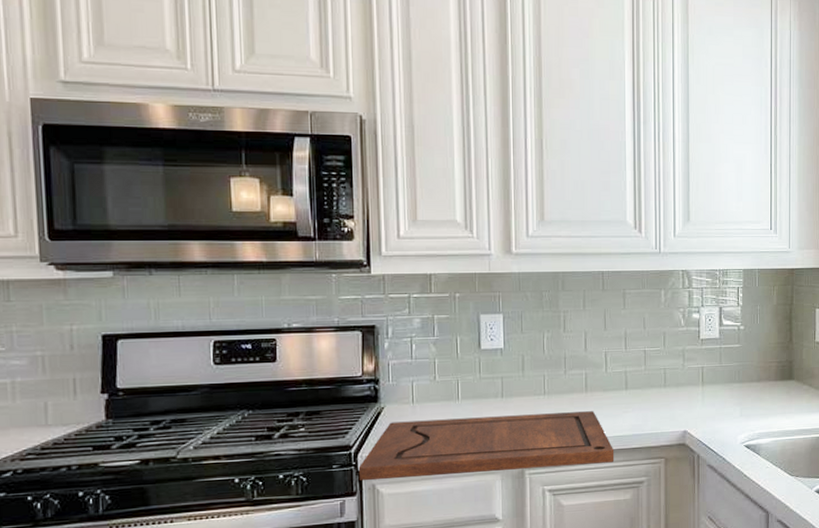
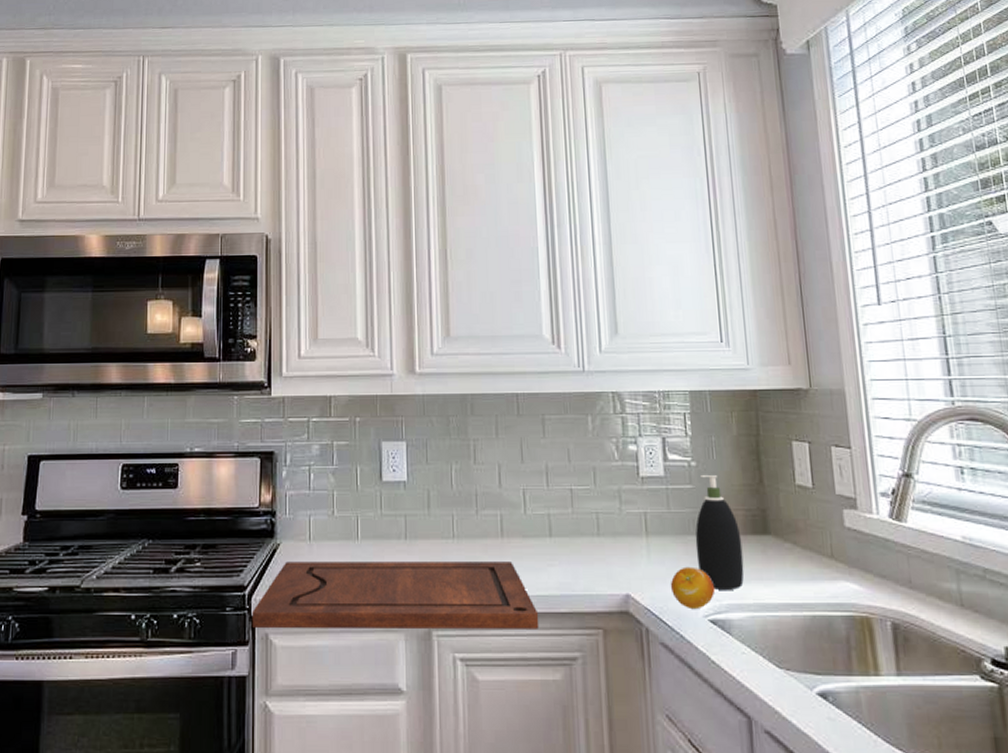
fruit: none [718,406,751,439] -> present [670,566,716,610]
soap dispenser: none [739,335,773,423] -> present [695,474,745,590]

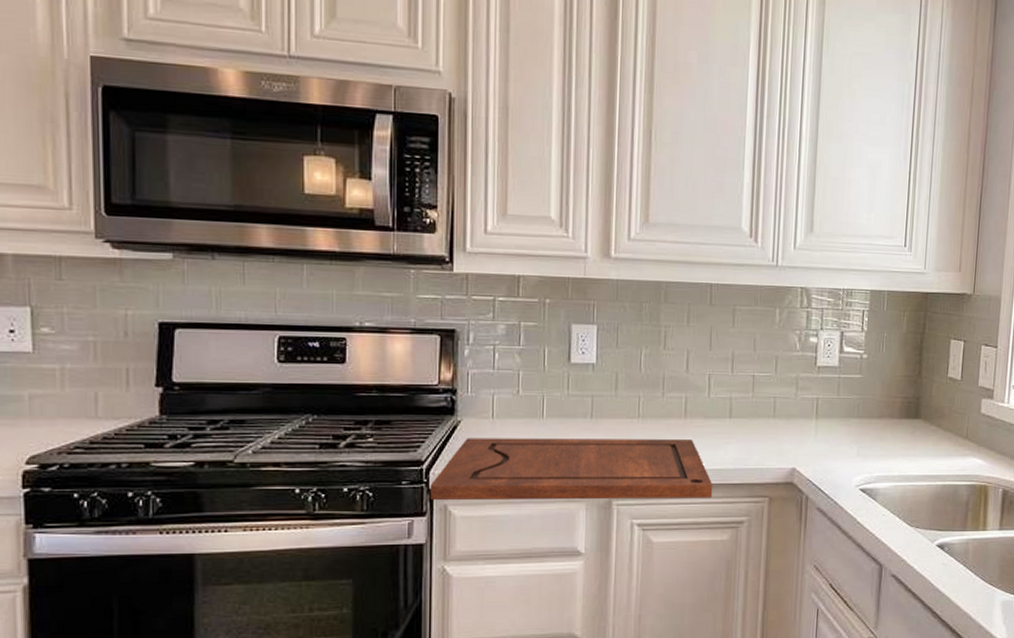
fruit: present [670,566,716,610] -> none [831,445,869,481]
soap dispenser: present [695,474,745,590] -> none [856,365,896,464]

